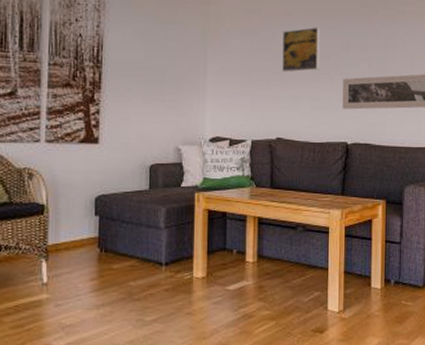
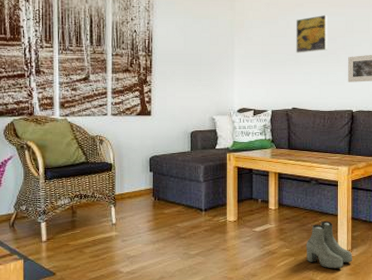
boots: none [289,276,345,334] -> present [306,221,353,269]

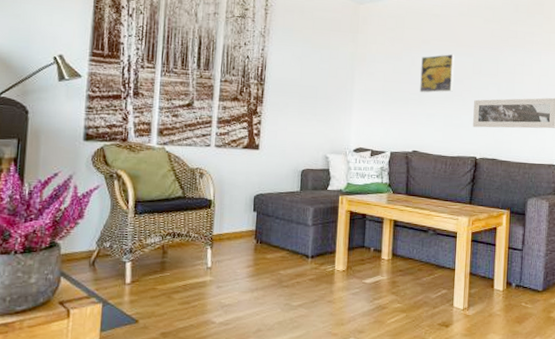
boots: present [306,221,353,269] -> none [419,275,469,328]

